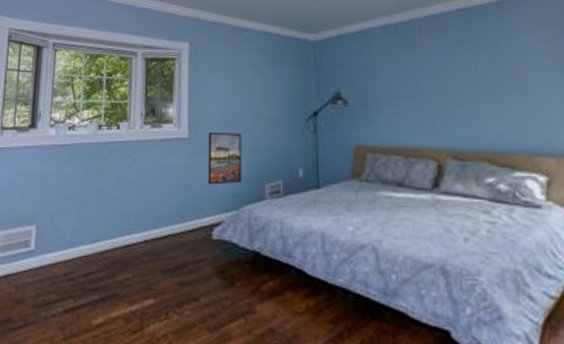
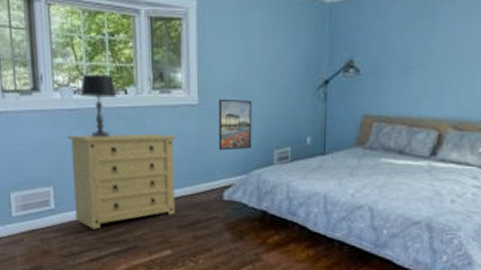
dresser: none [55,168,165,274] -> present [67,133,177,230]
table lamp: none [74,110,110,173] -> present [79,73,117,138]

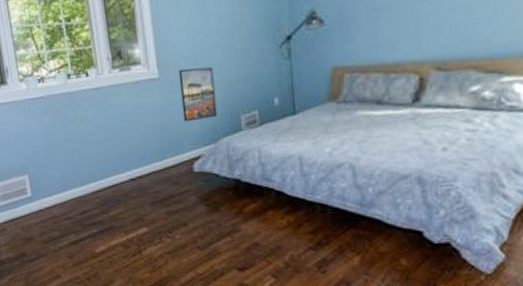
dresser: present [67,133,177,230] -> none [36,111,147,213]
table lamp: present [79,73,117,138] -> none [43,59,79,123]

